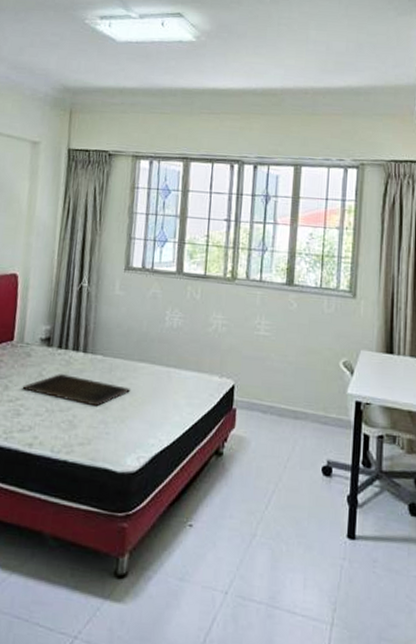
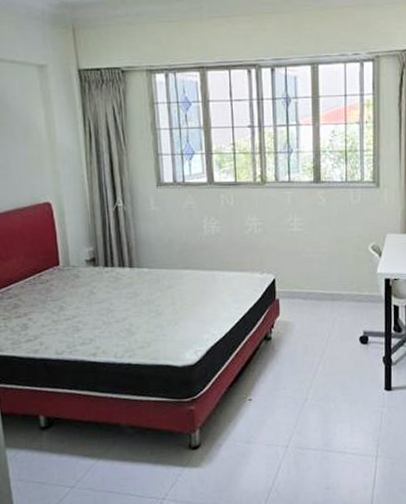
tray: present [22,374,131,407] -> none [76,289,180,314]

